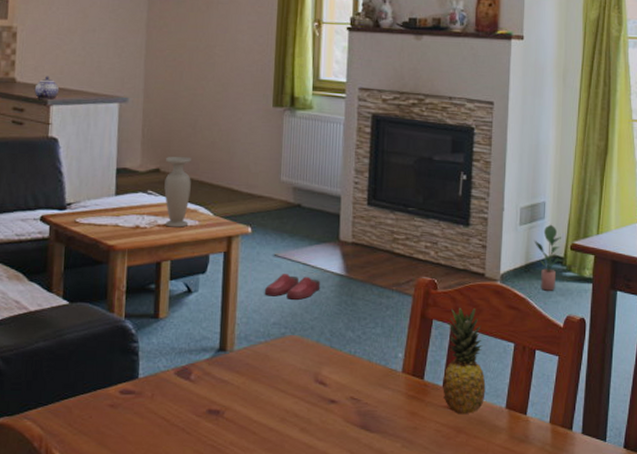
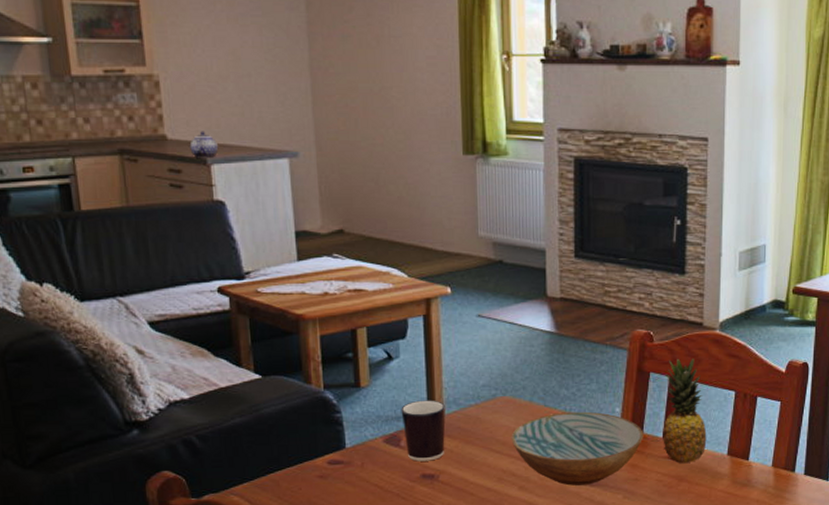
vase: present [164,156,192,228] -> none [348,214,382,292]
mug: none [194,334,236,396] -> present [401,400,446,462]
slippers: present [264,274,321,300] -> none [470,334,530,360]
bowl: none [296,355,425,431] -> present [511,411,644,486]
potted plant: present [533,224,563,291] -> none [754,268,785,337]

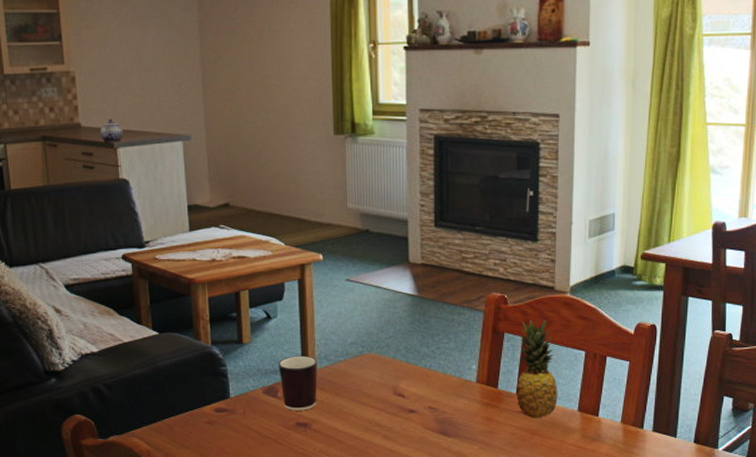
bowl: present [511,411,644,486] -> none [376,368,498,436]

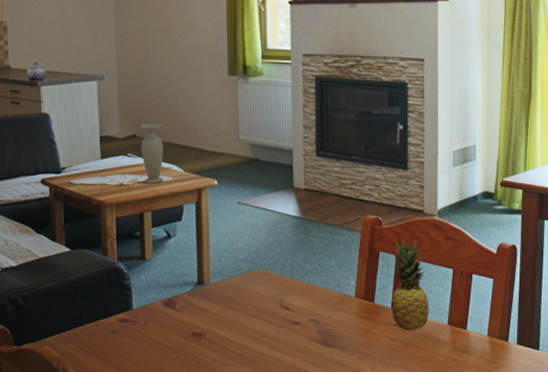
vase: none [233,189,262,259] -> present [140,123,164,183]
mug: present [278,355,318,411] -> none [177,271,212,322]

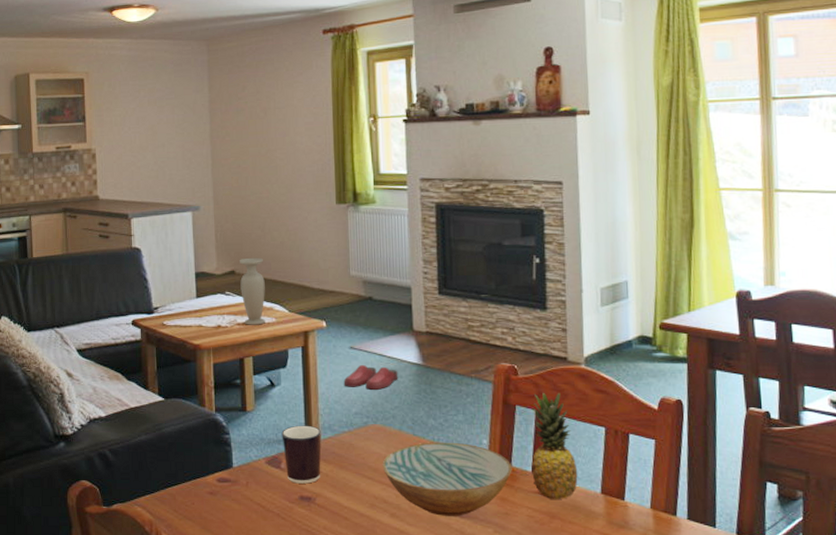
teapot: present [26,61,47,82] -> none [116,191,138,213]
mug: none [177,271,212,322] -> present [281,425,322,484]
slippers: none [232,218,280,239] -> present [343,365,398,390]
bowl: none [264,284,375,347] -> present [382,442,512,516]

